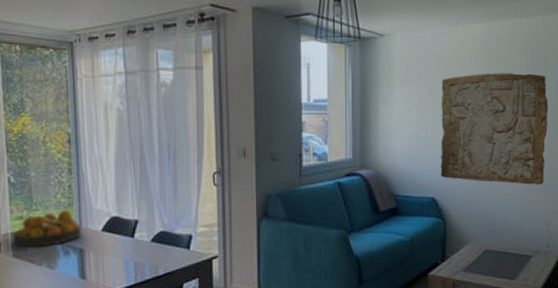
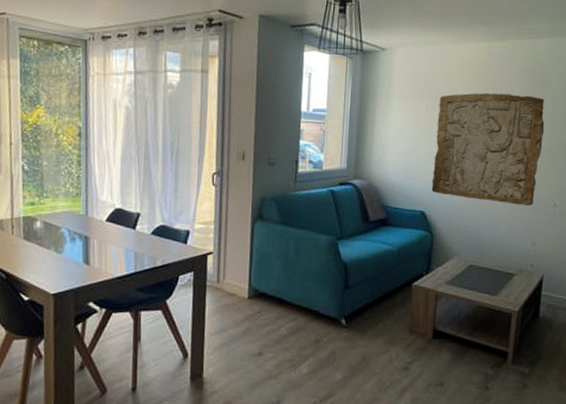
fruit bowl: present [12,211,81,247] -> none [24,200,87,232]

